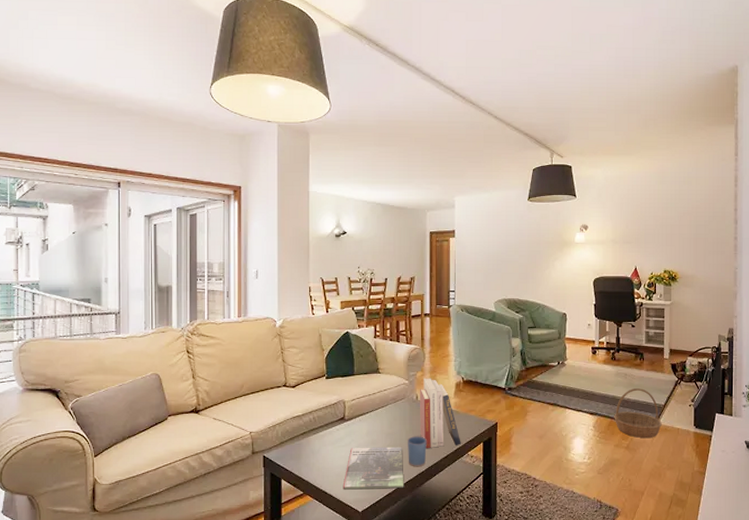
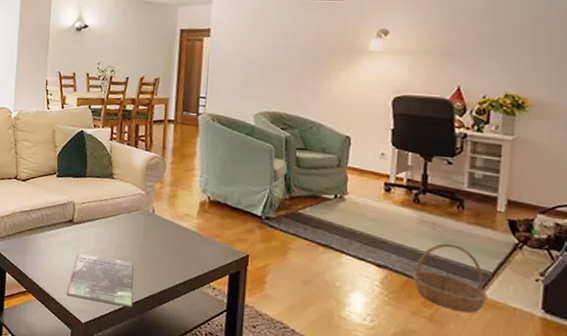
mug: present [408,436,427,466] -> none [138,253,162,288]
books: present [419,378,461,448] -> none [154,191,202,273]

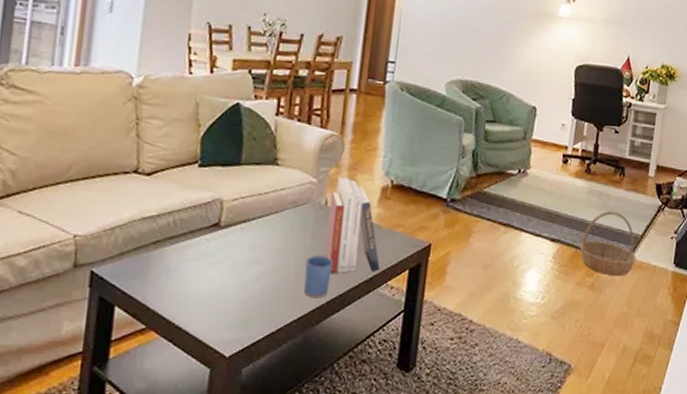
magazine: present [66,253,133,307] -> none [205,266,297,326]
mug: none [138,253,162,288] -> present [303,255,333,297]
books: none [154,191,202,273] -> present [324,177,380,273]

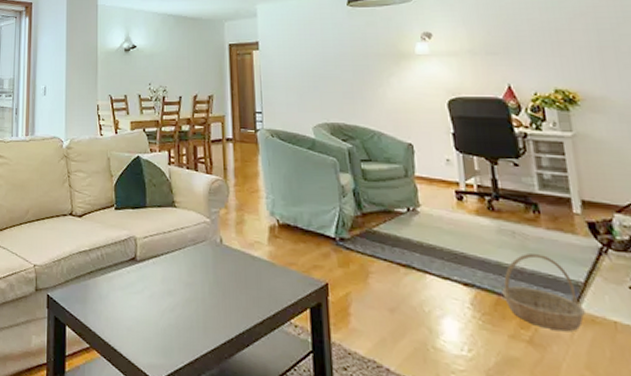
mug: present [303,255,333,297] -> none [211,290,236,331]
books: present [324,177,380,273] -> none [223,217,281,309]

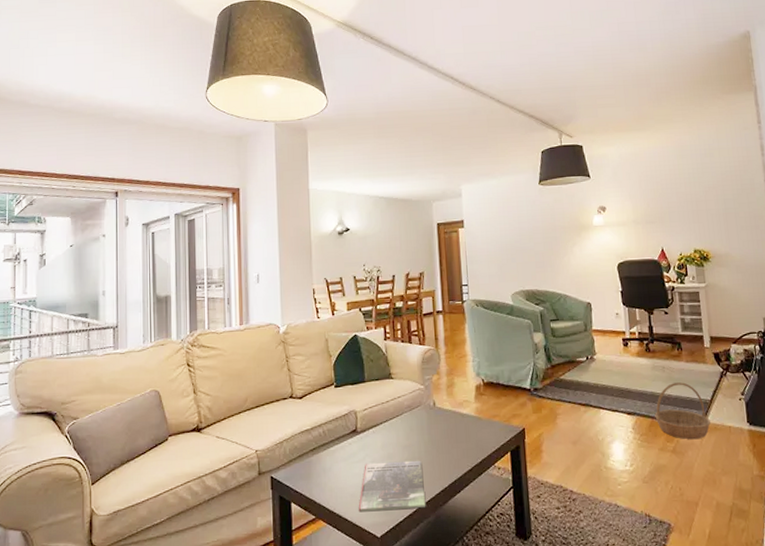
magazine: none [134,296,209,357] -> present [358,460,426,511]

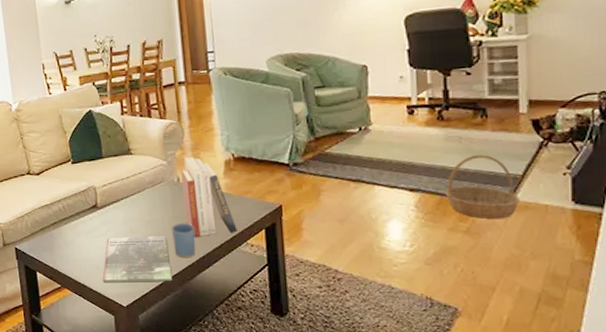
mug: none [427,447,449,482] -> present [172,223,196,257]
books: none [436,381,486,461] -> present [180,156,237,237]

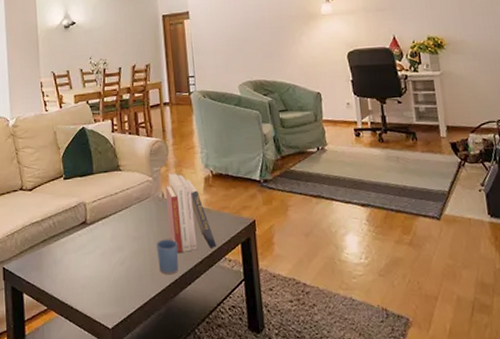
magazine: present [102,235,173,282] -> none [89,252,157,302]
basket: present [445,155,520,220] -> none [389,173,449,232]

